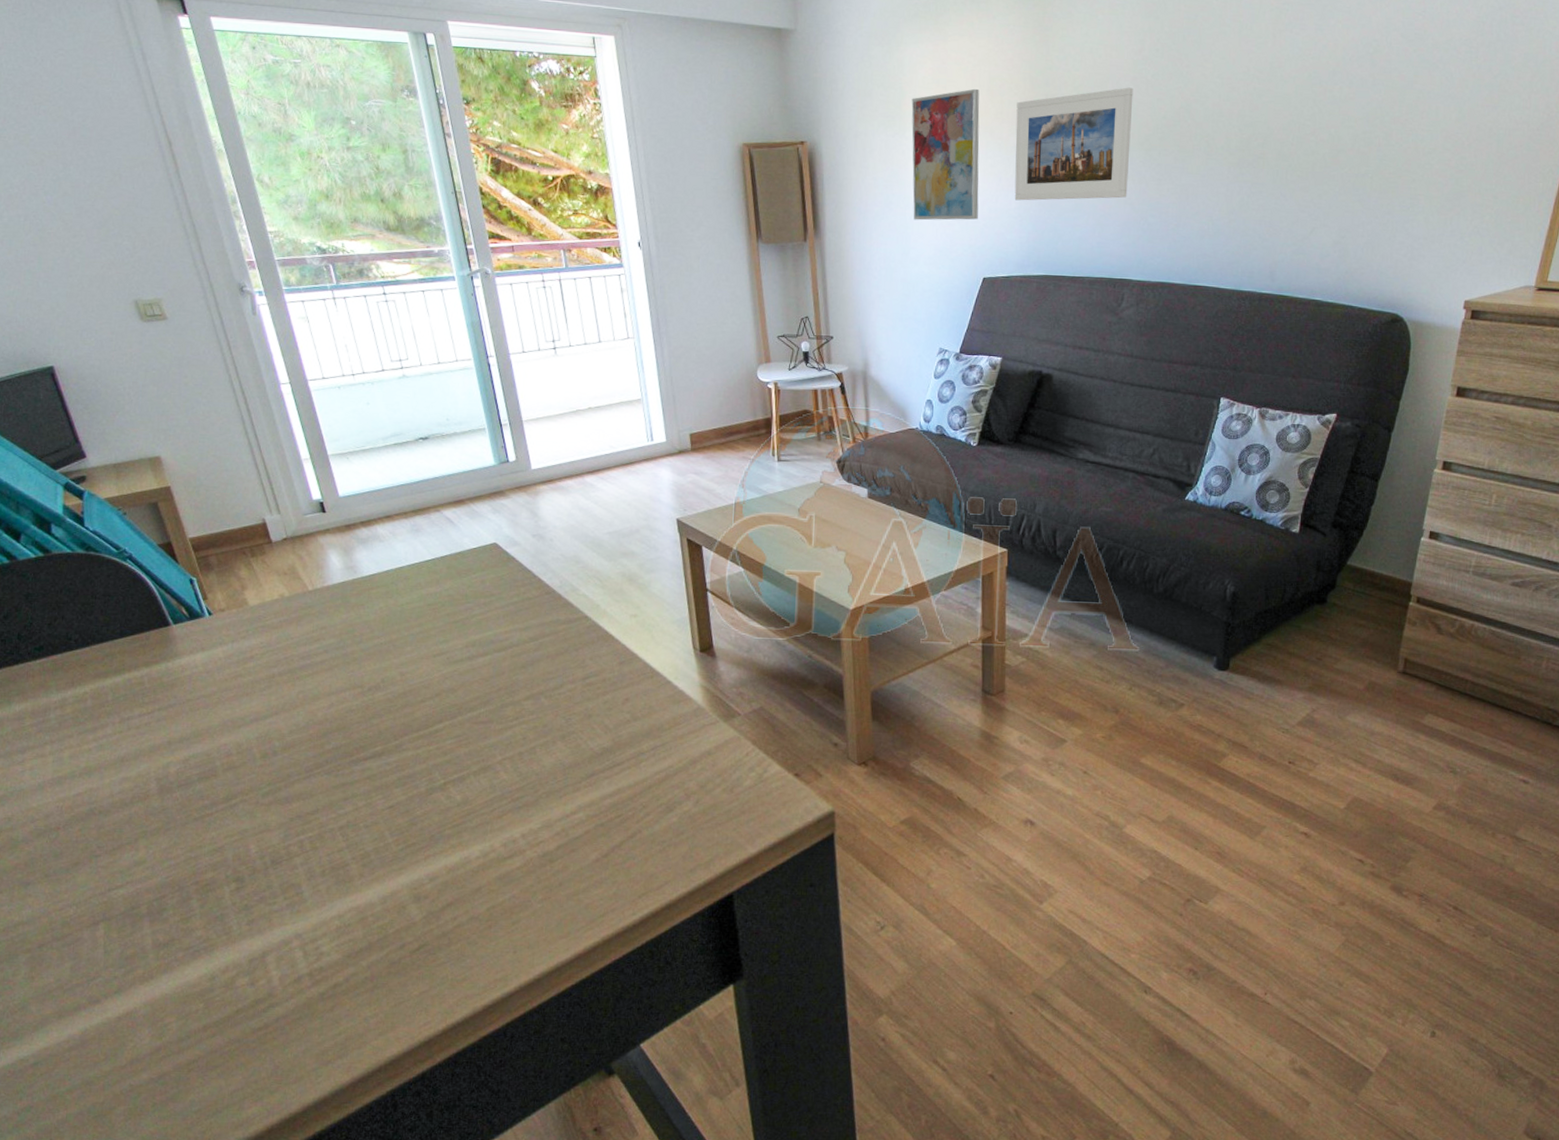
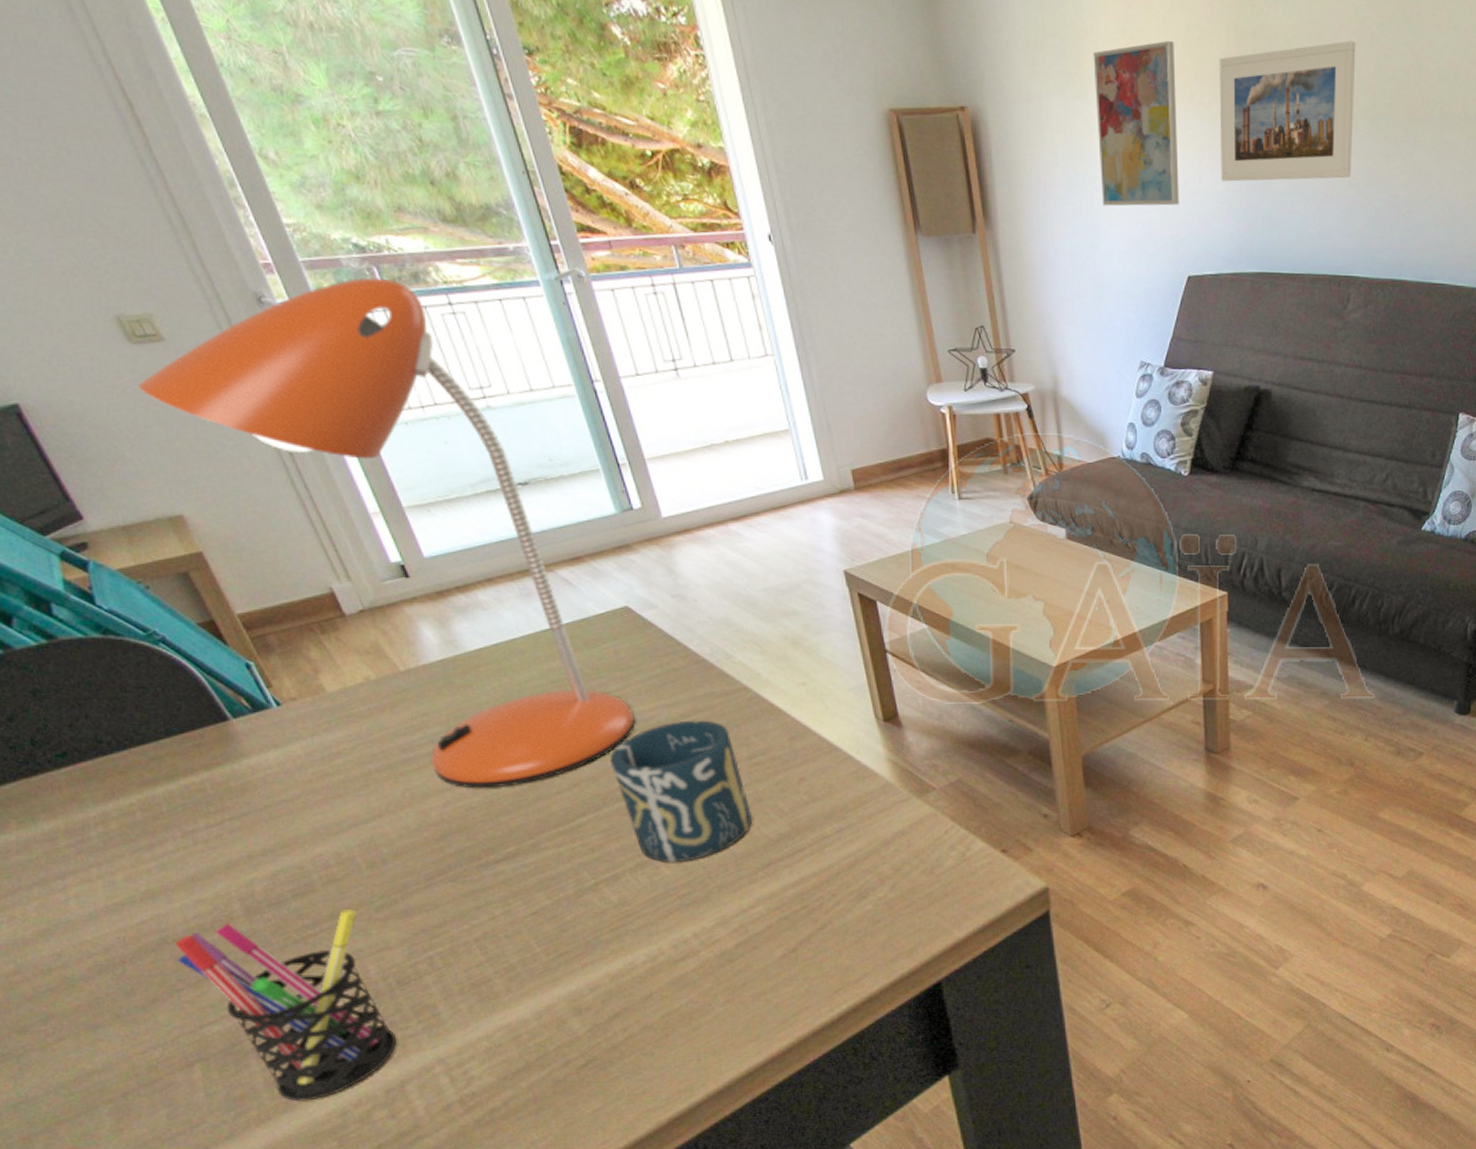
pen holder: none [99,793,265,964] -> present [175,909,397,1102]
desk lamp: none [143,272,493,694] -> present [138,277,636,789]
cup: none [467,643,582,768] -> present [609,720,753,862]

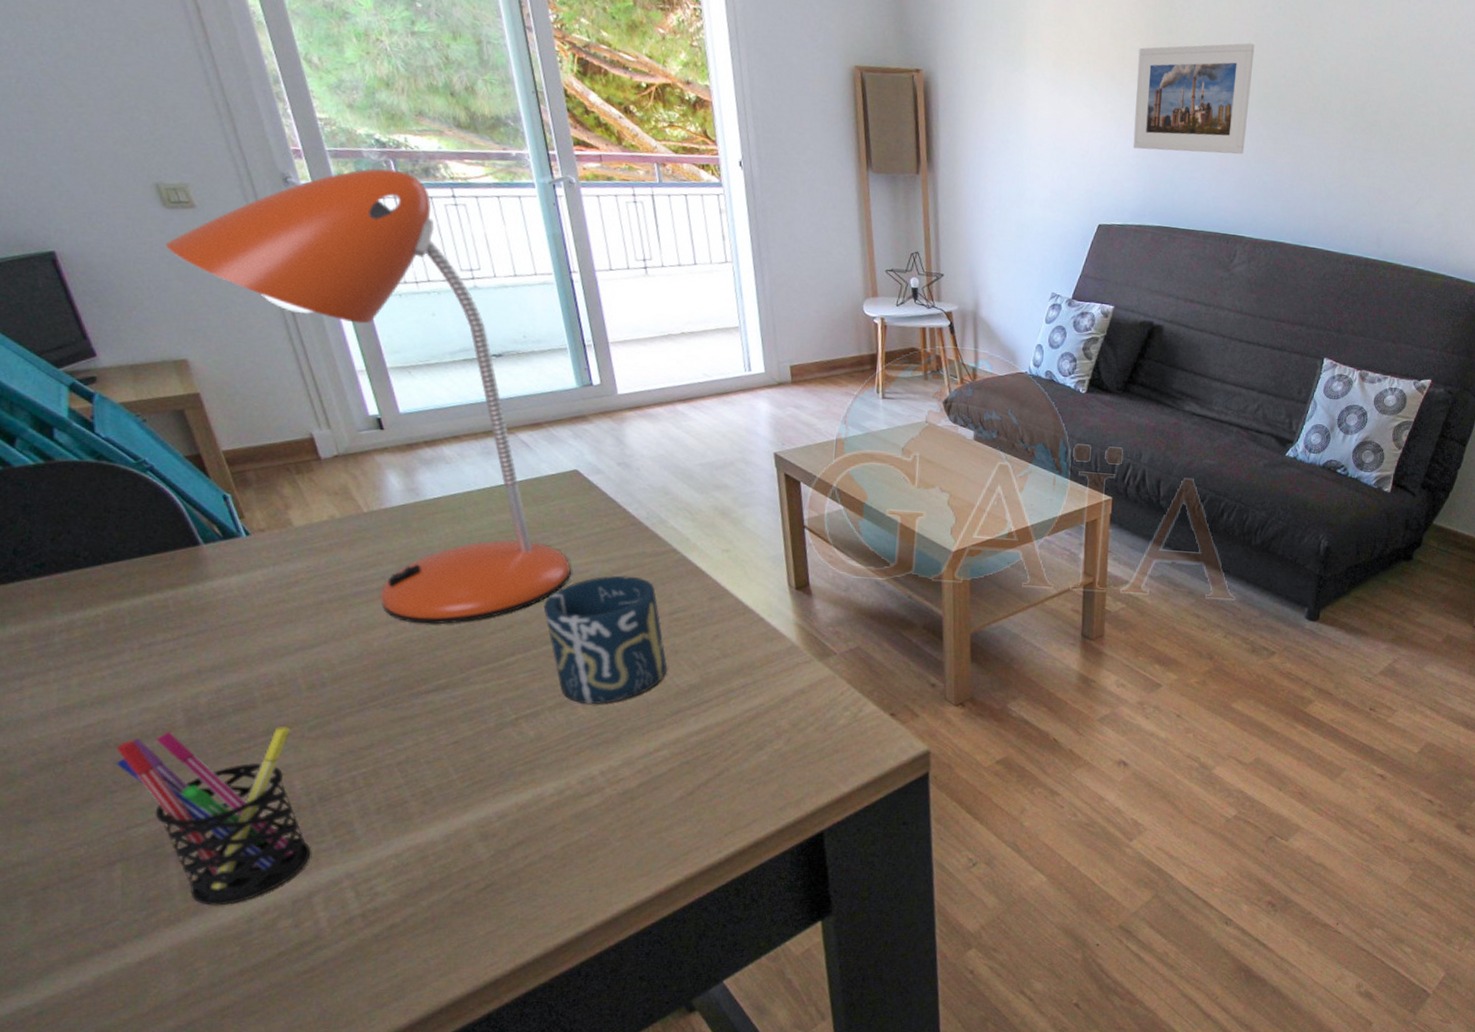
wall art: present [1093,40,1179,207] -> none [1030,30,1102,165]

